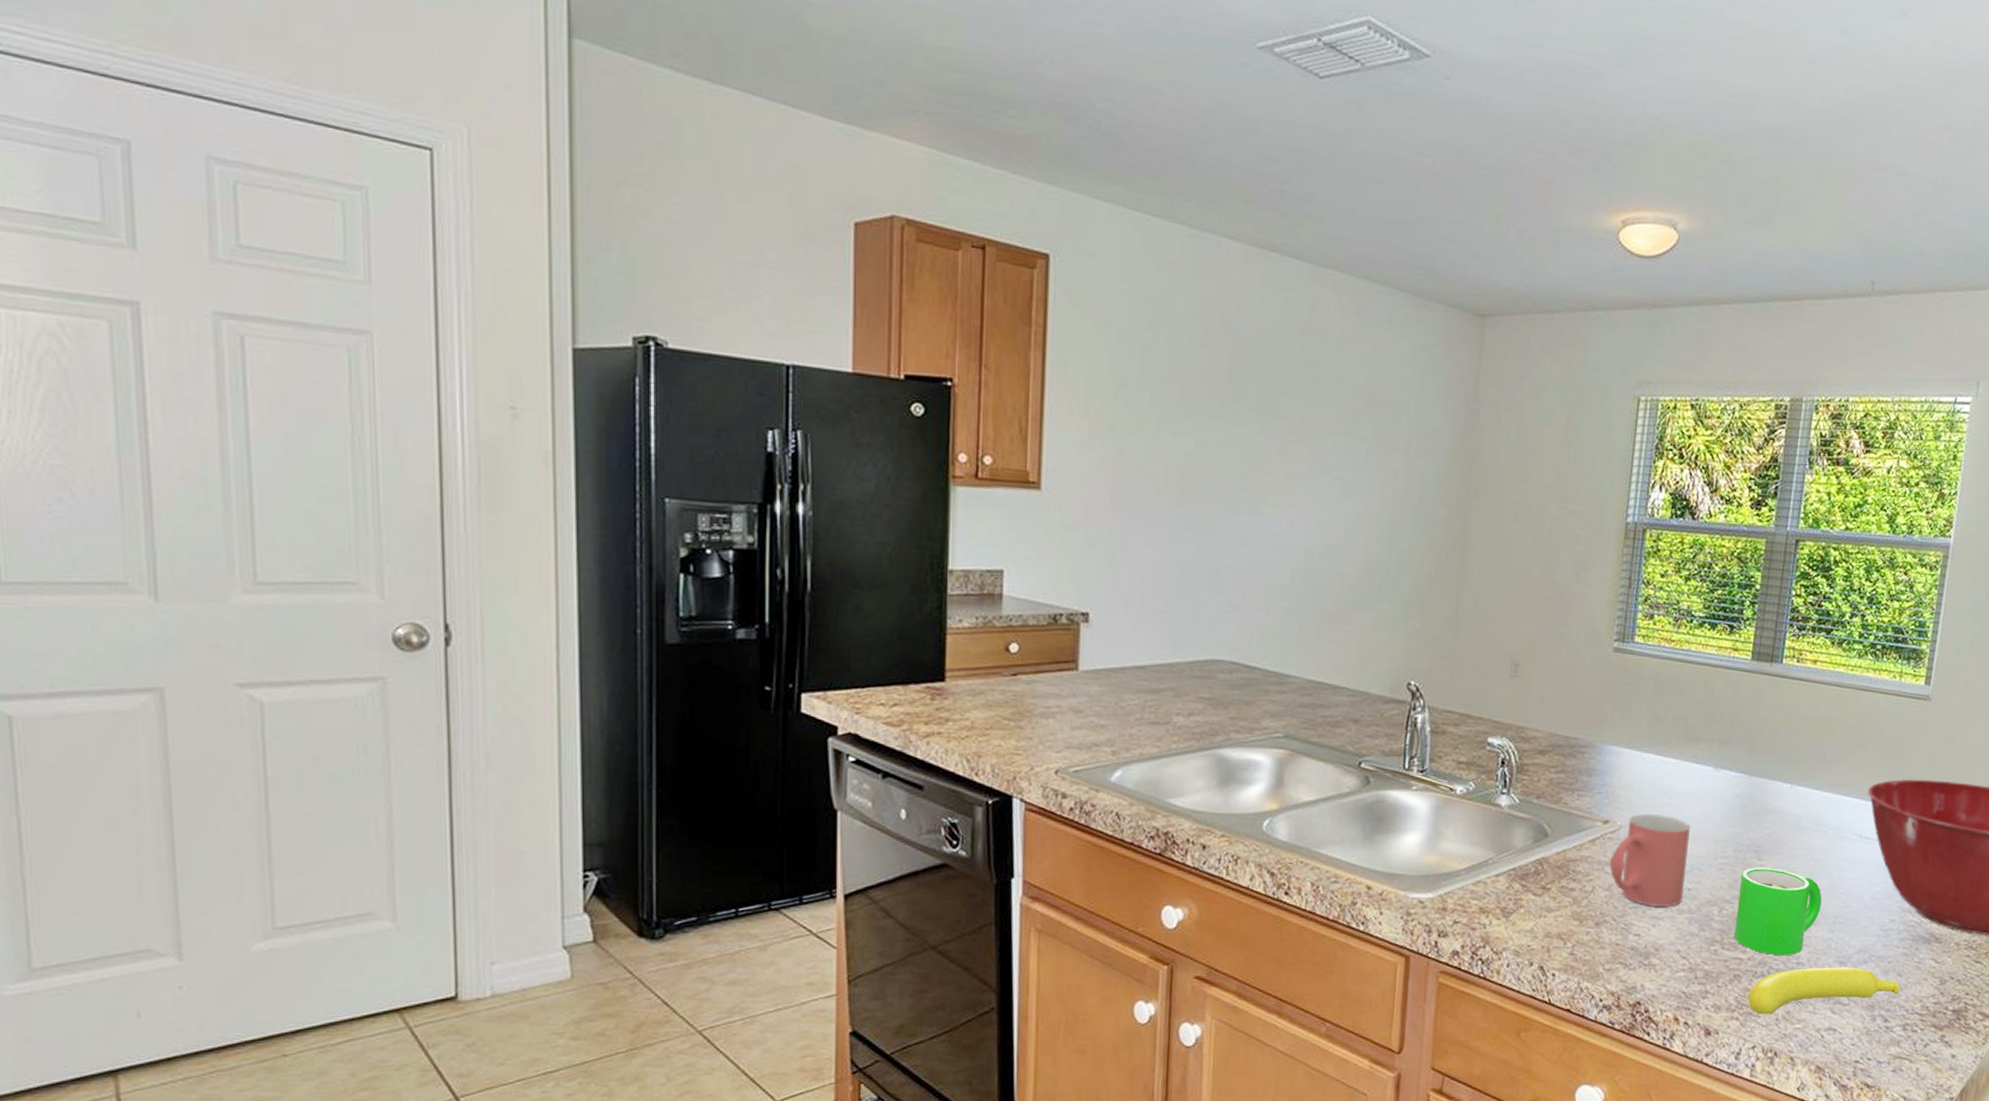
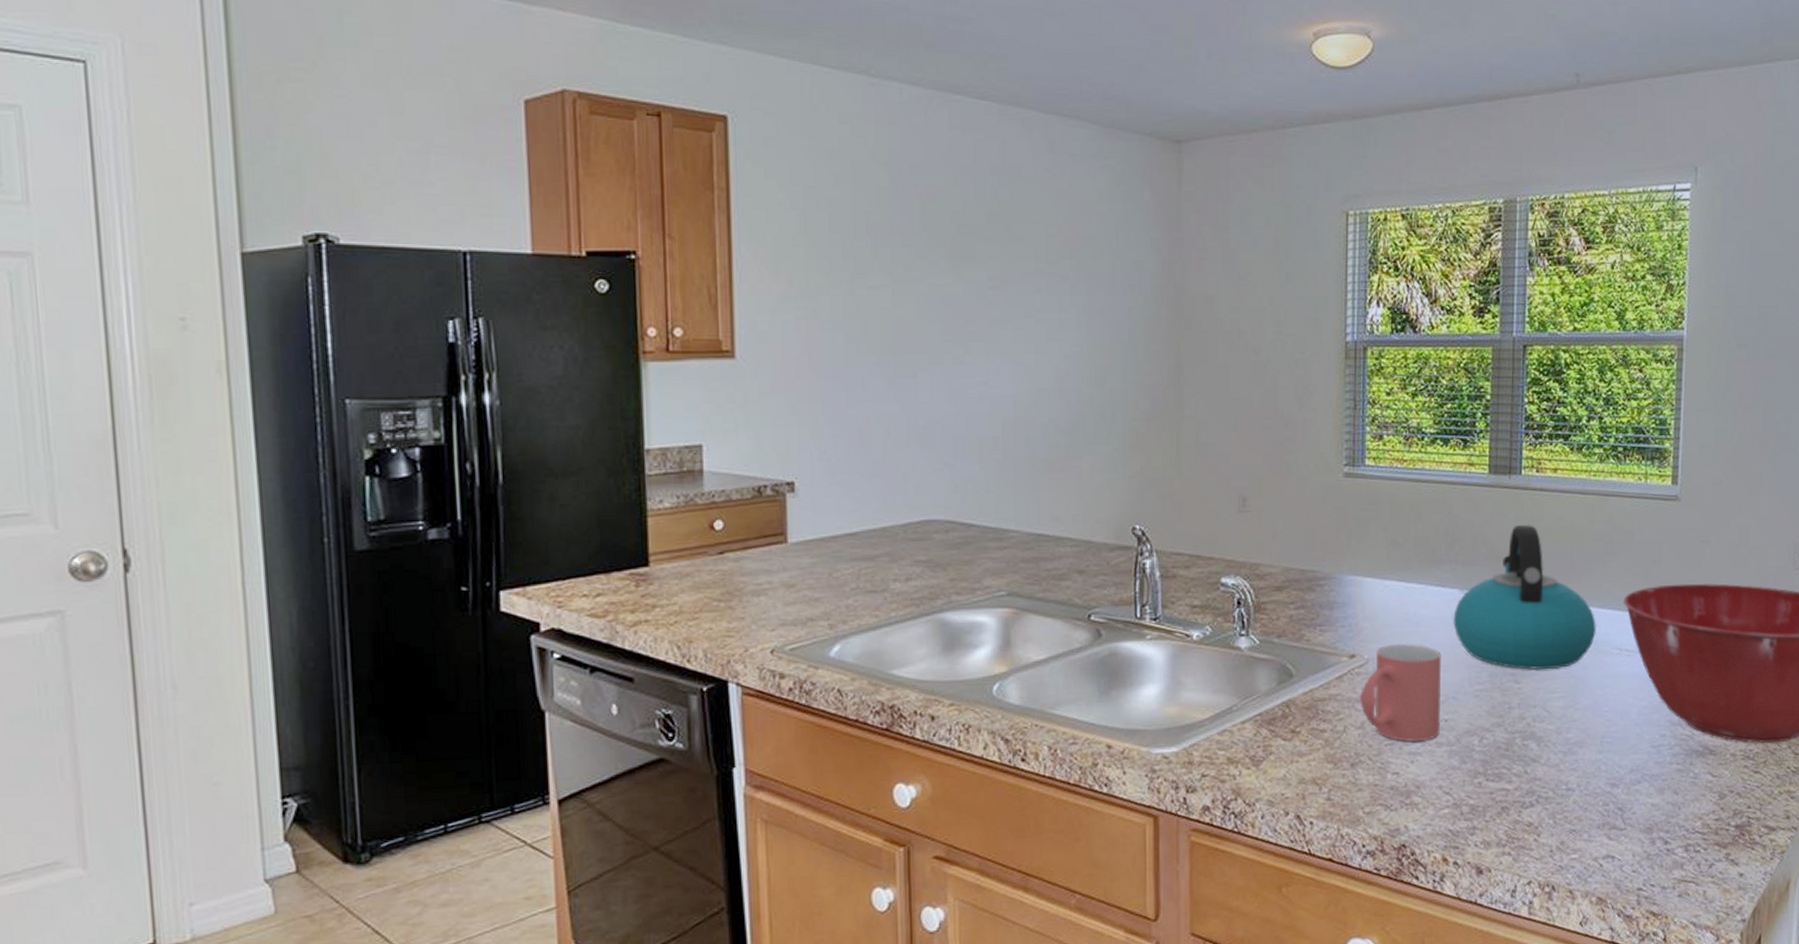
kettle: none [1704,711,1840,850] -> present [1453,525,1596,670]
mug: present [1734,867,1822,955] -> none [1498,690,1586,783]
banana: present [1748,967,1901,1015] -> none [1518,789,1678,848]

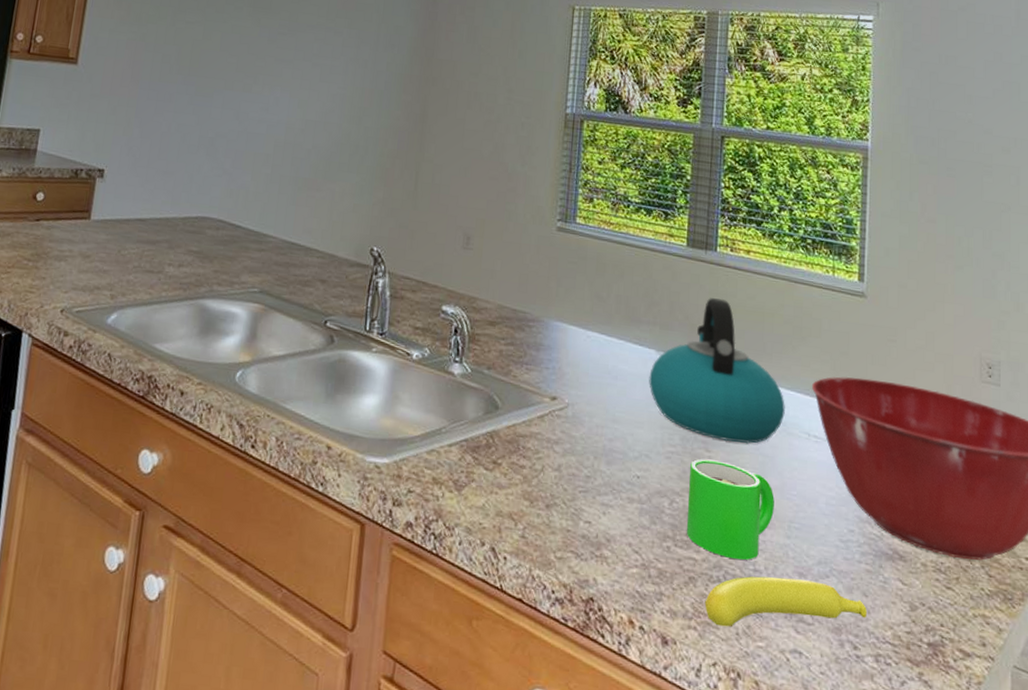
mug: present [1360,644,1442,742] -> none [558,393,637,494]
mug: none [1498,690,1586,783] -> present [687,459,774,560]
banana: none [1518,789,1678,848] -> present [705,576,868,627]

